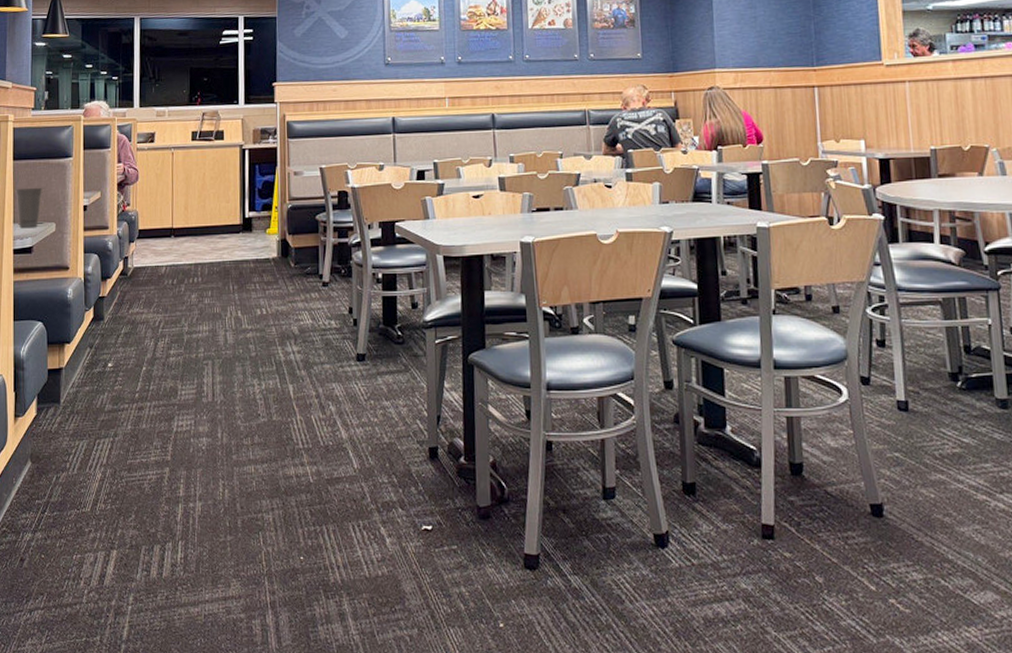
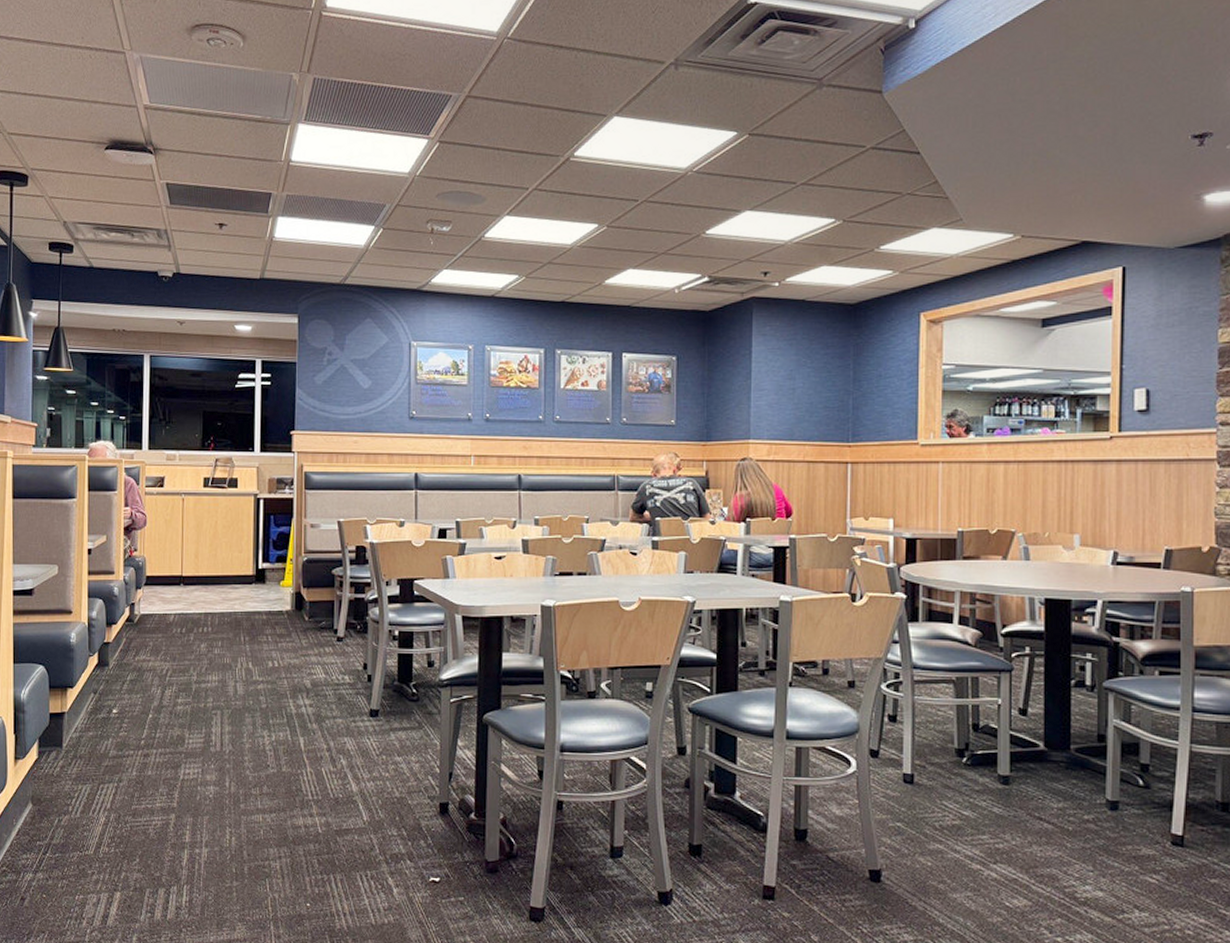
cup: present [14,187,44,229] -> none [14,528,46,570]

